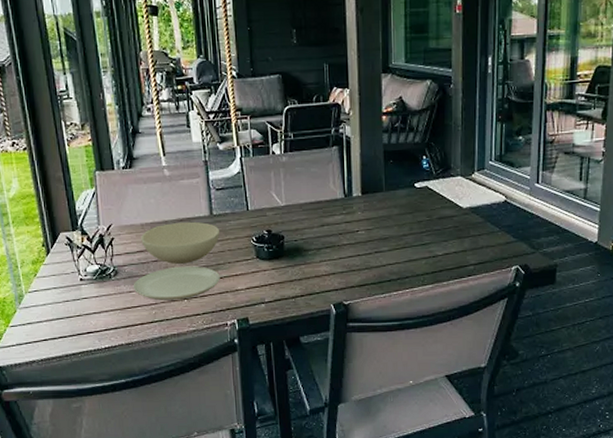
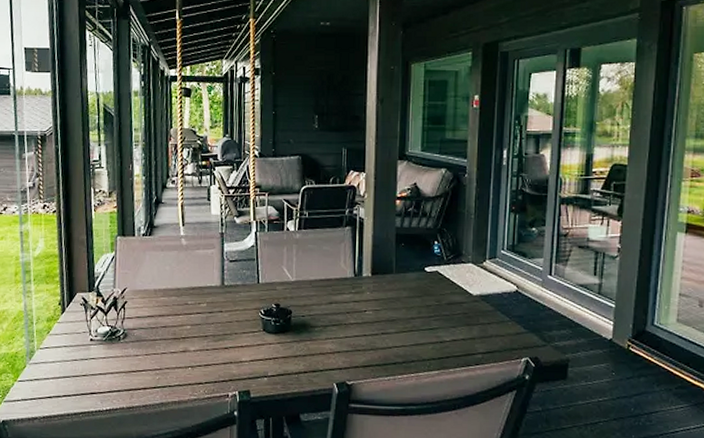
plate: present [133,266,220,301] -> none [140,334,226,367]
bowl: present [141,221,219,264] -> none [153,290,229,331]

